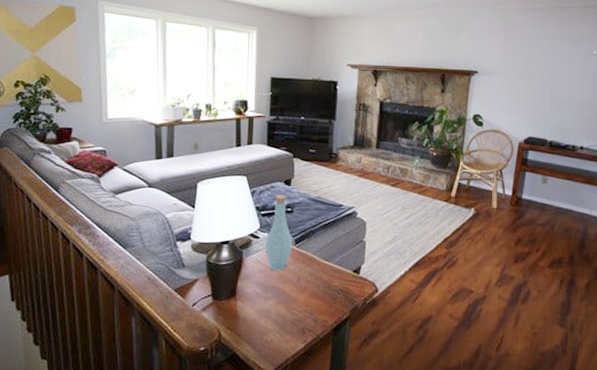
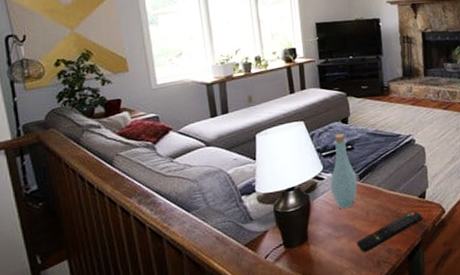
remote control: none [283,284,355,318] -> present [356,210,423,253]

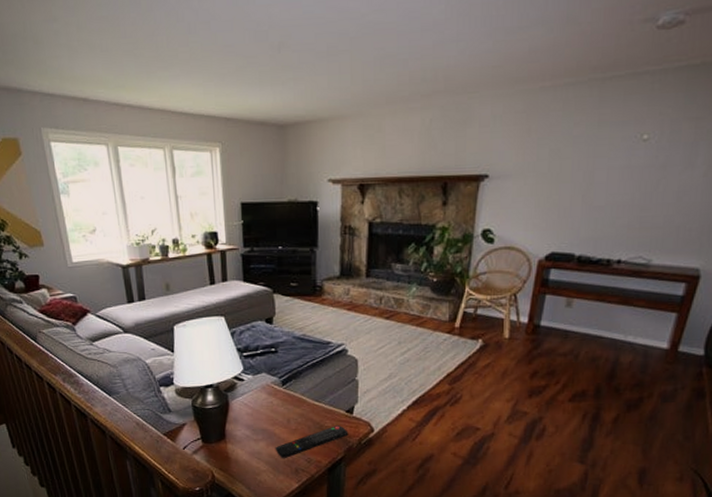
bottle: present [330,133,358,209] -> none [250,334,280,413]

